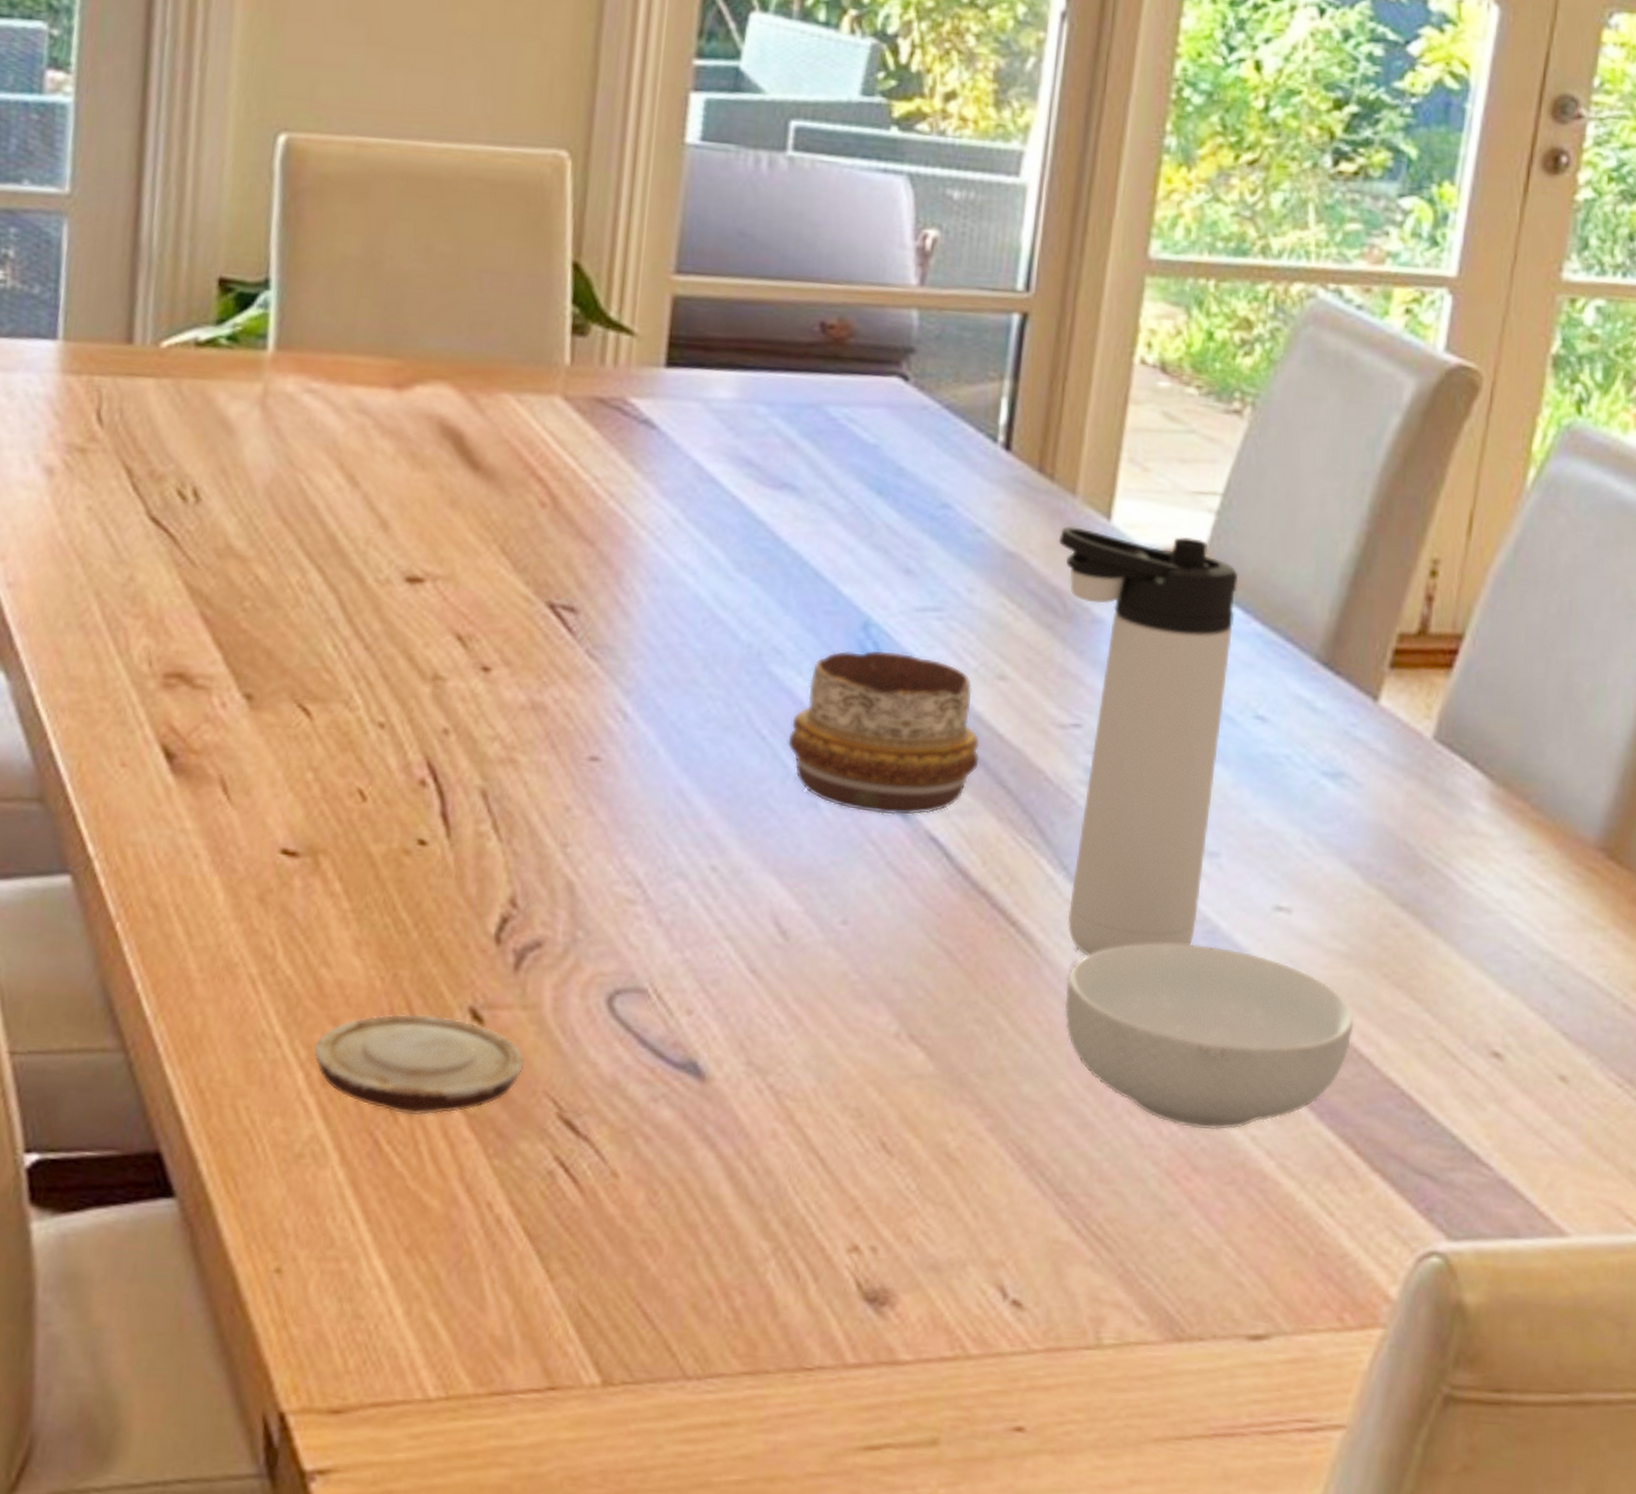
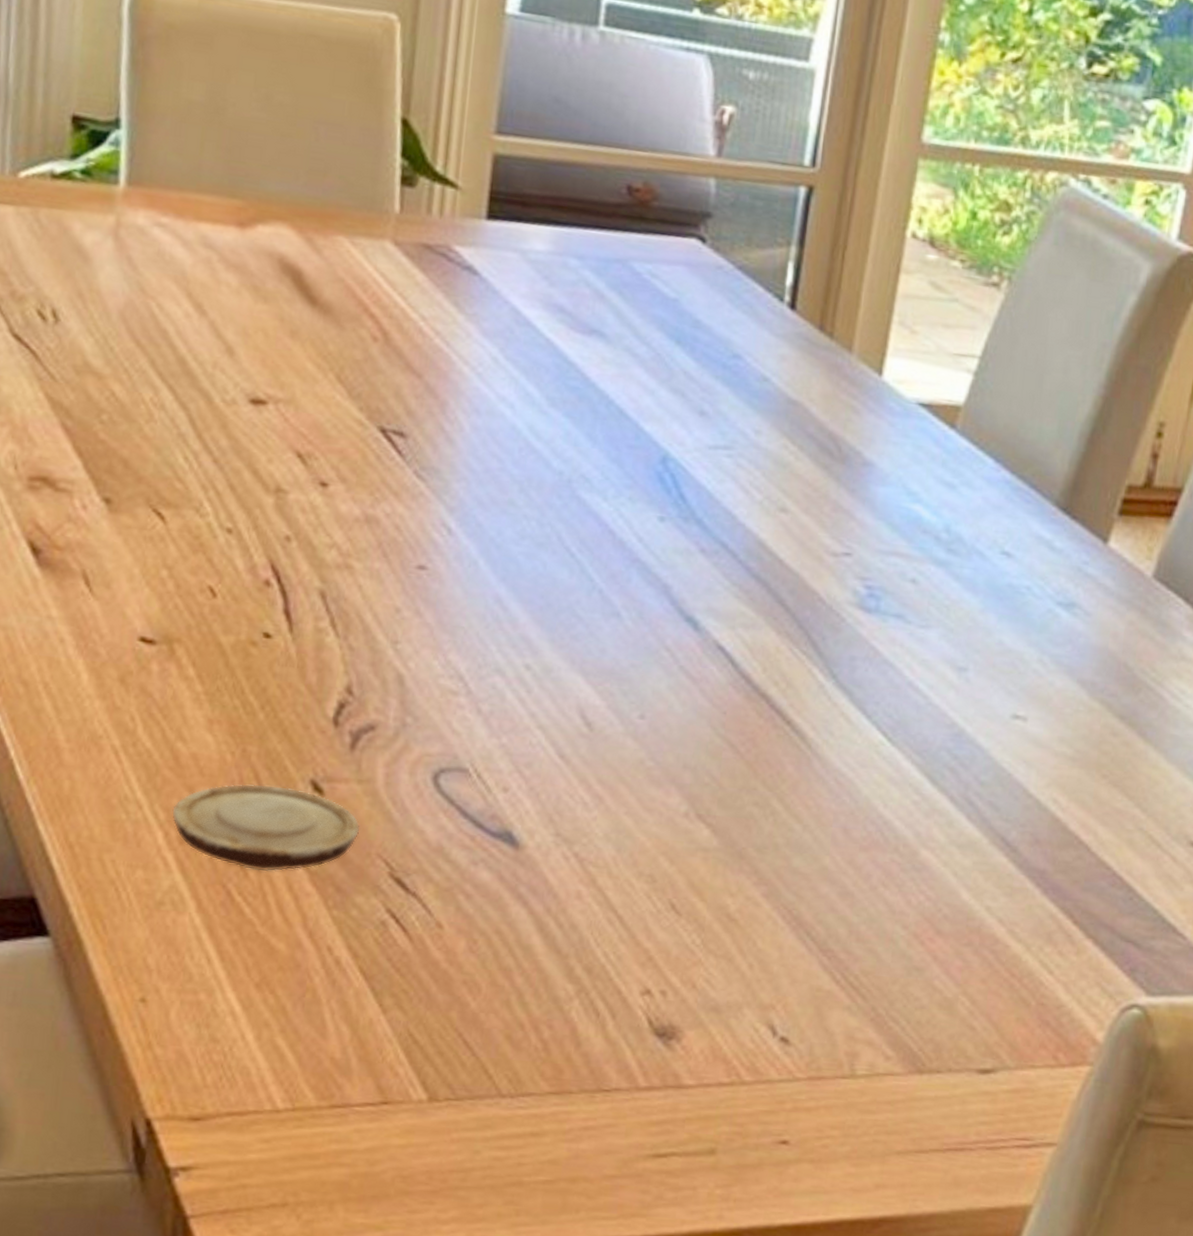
decorative bowl: present [787,650,981,816] -> none [593,480,764,627]
thermos bottle: present [1058,525,1239,956] -> none [835,379,992,752]
cereal bowl: present [1064,942,1355,1130] -> none [831,742,1077,901]

